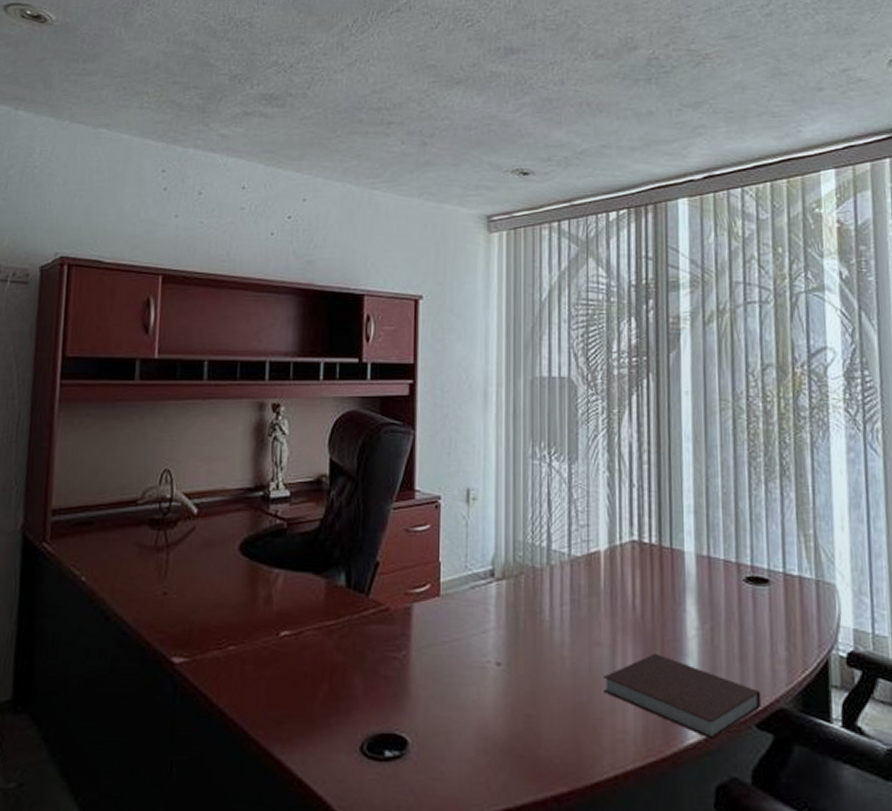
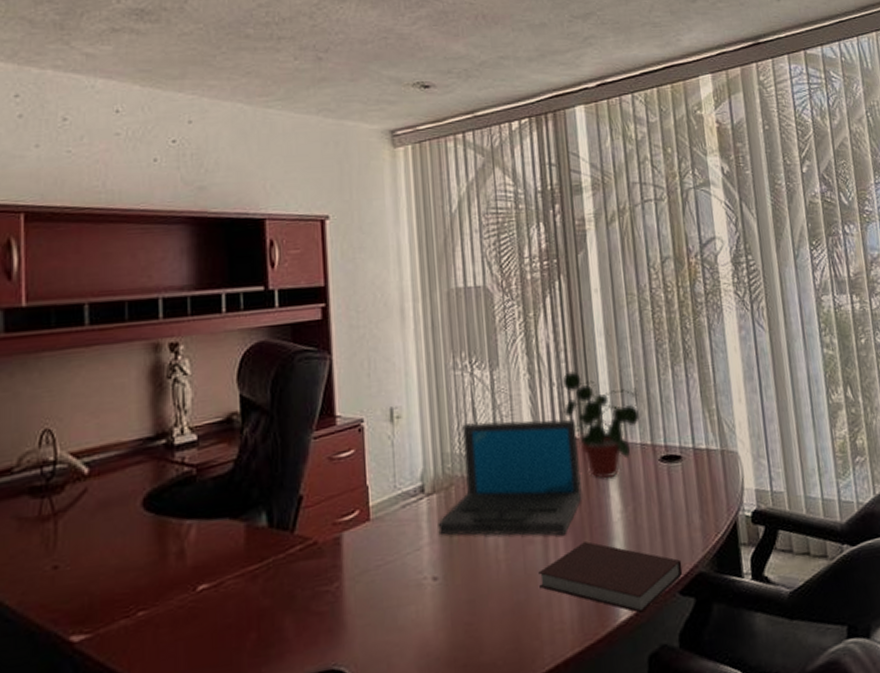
laptop: none [505,514,657,643] -> present [438,419,582,536]
potted plant: none [643,473,726,592] -> present [562,370,640,479]

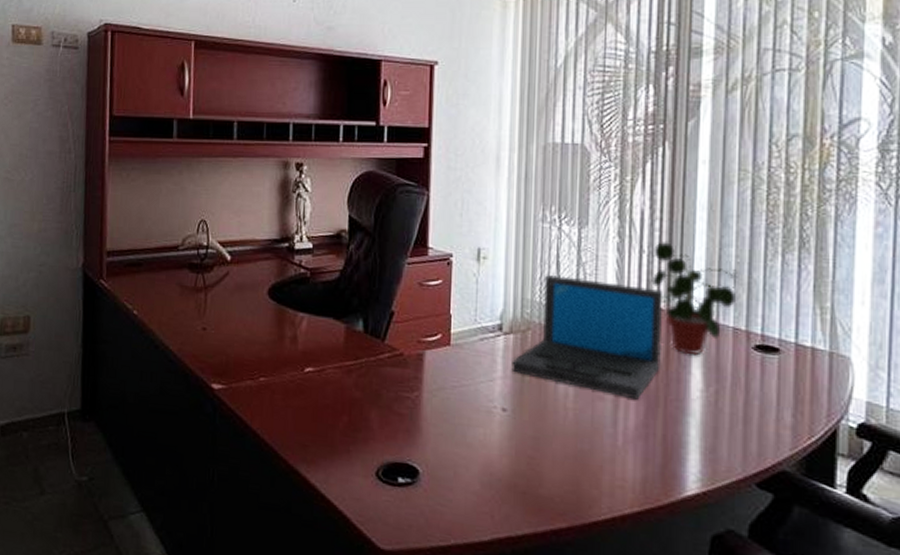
notebook: present [538,541,683,614] -> none [605,411,763,494]

